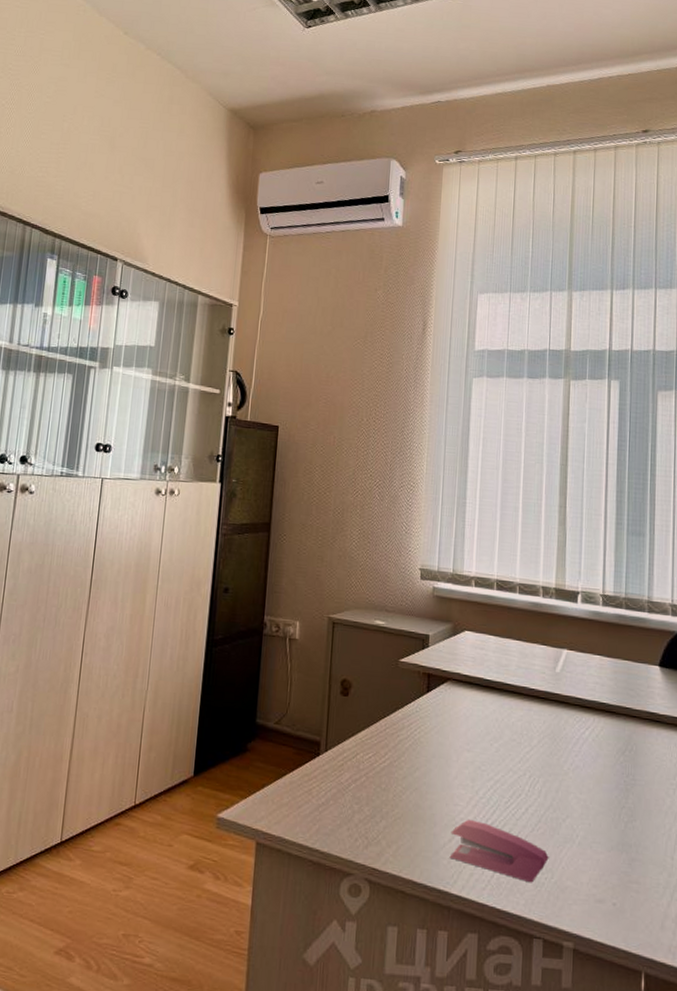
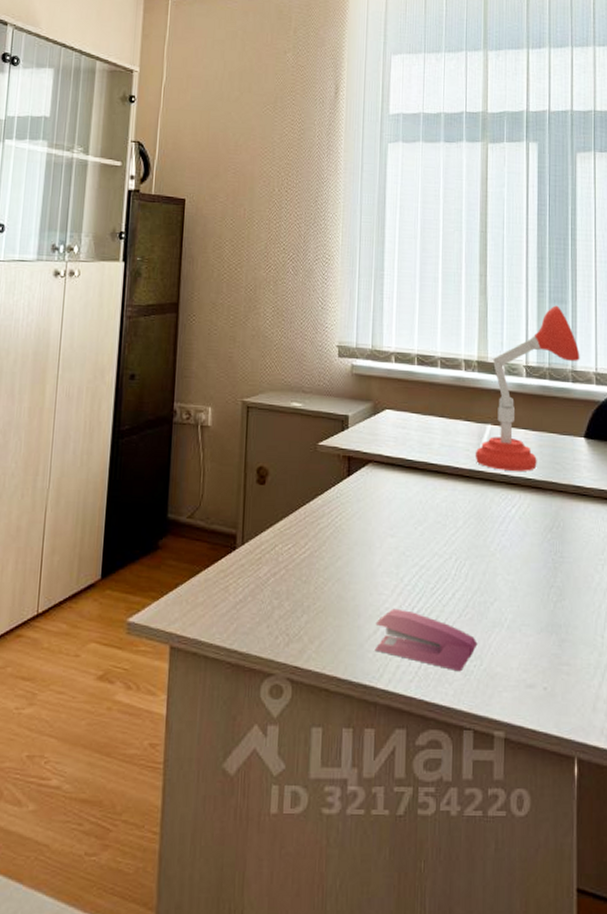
desk lamp: none [550,538,657,696] -> present [475,305,580,471]

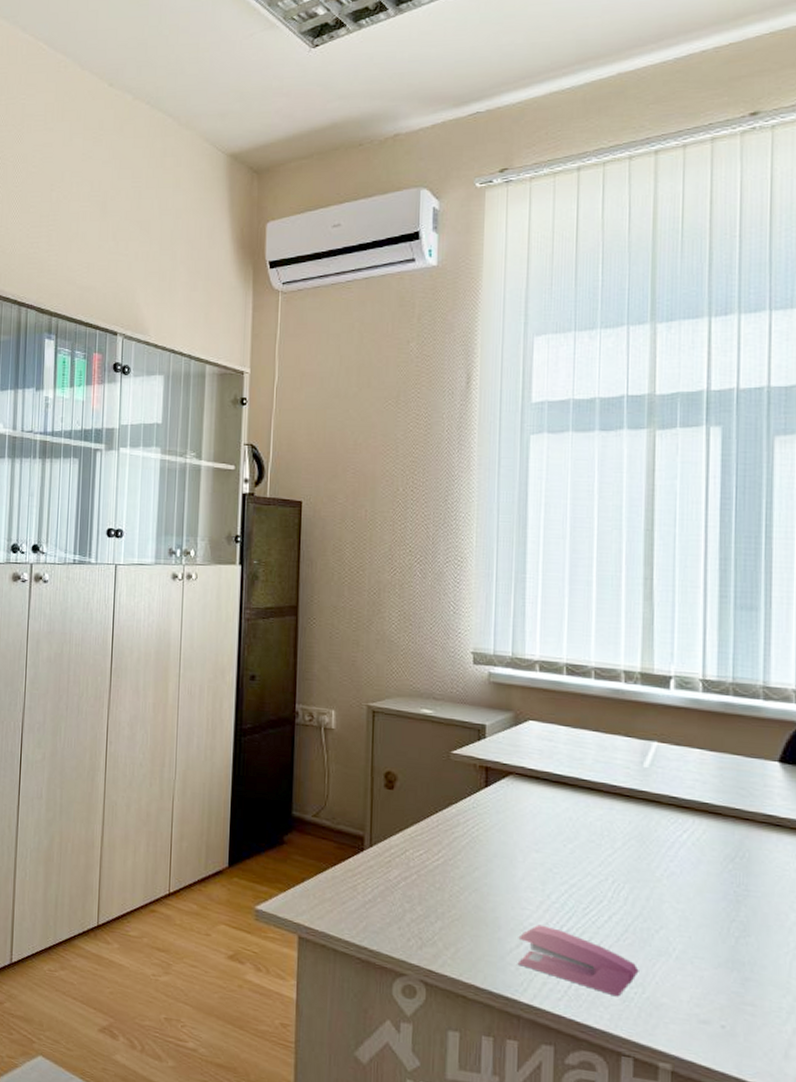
desk lamp: present [475,305,580,471] -> none [636,612,775,795]

